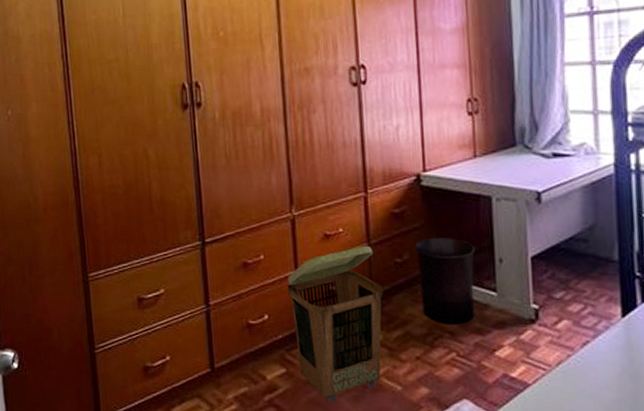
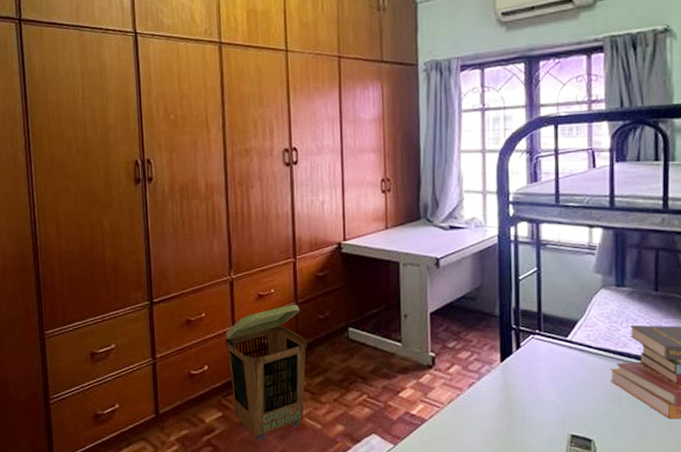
waste bin: present [414,238,474,325] -> none [335,297,384,371]

